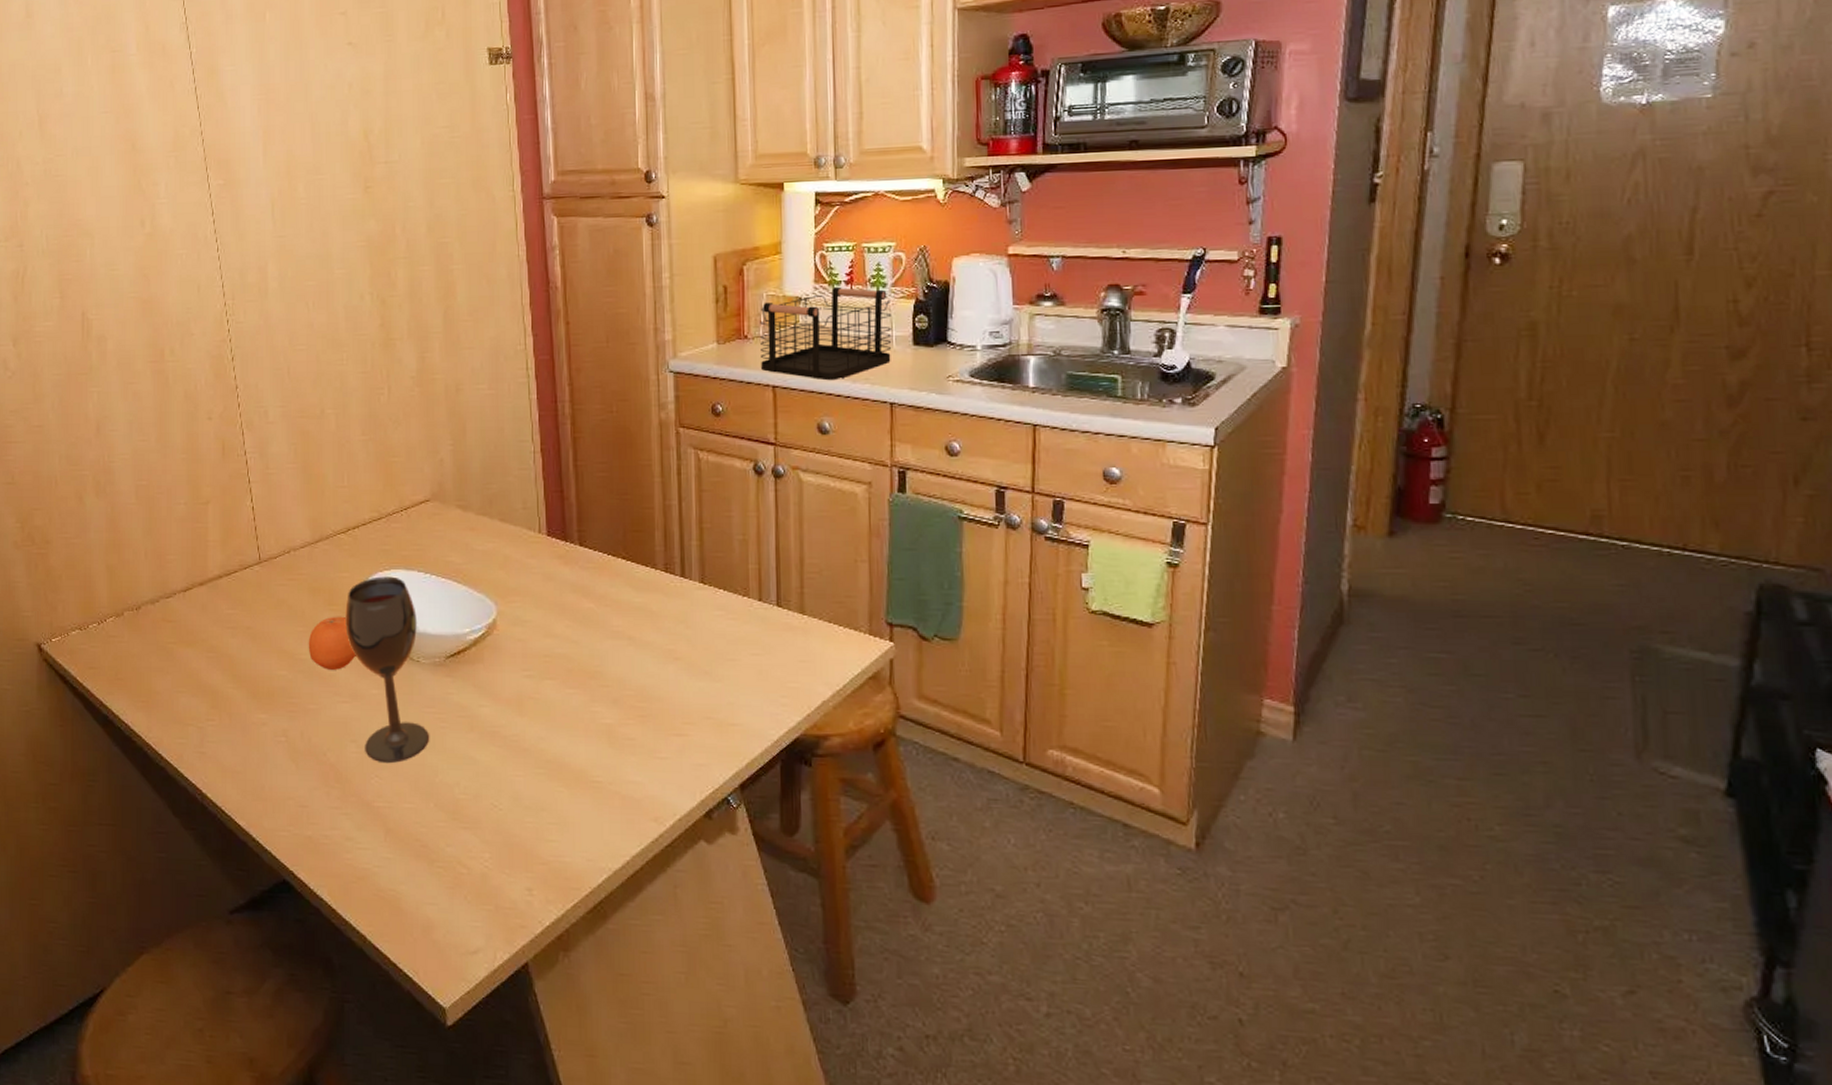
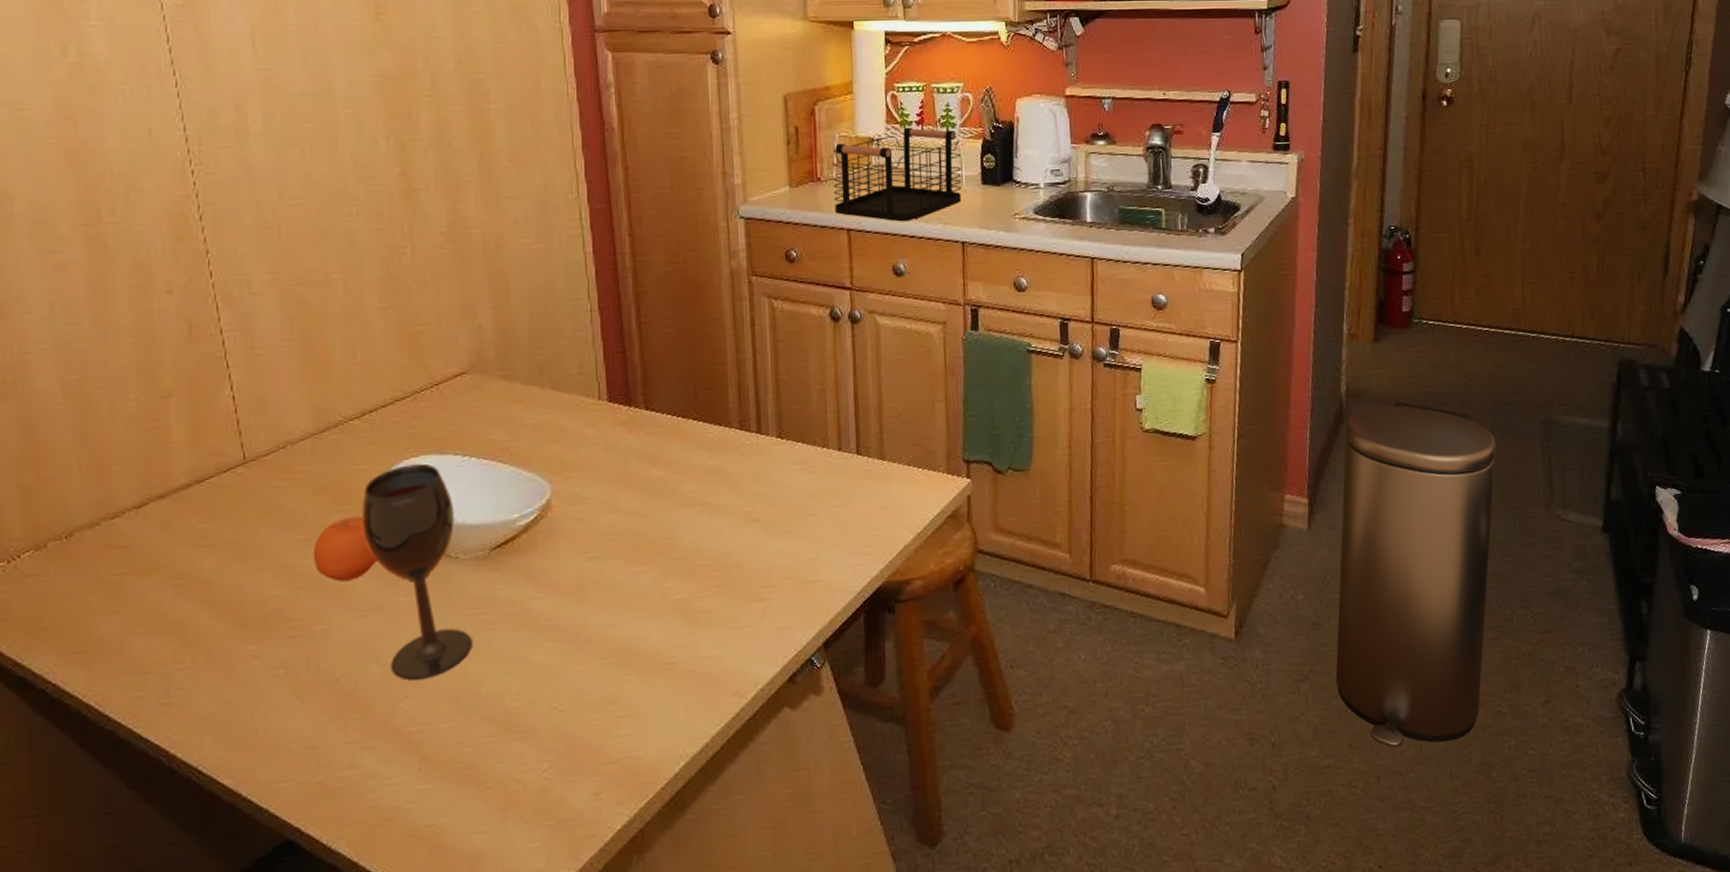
pedal bin: none [1326,608,1563,1014] -> present [1336,401,1497,748]

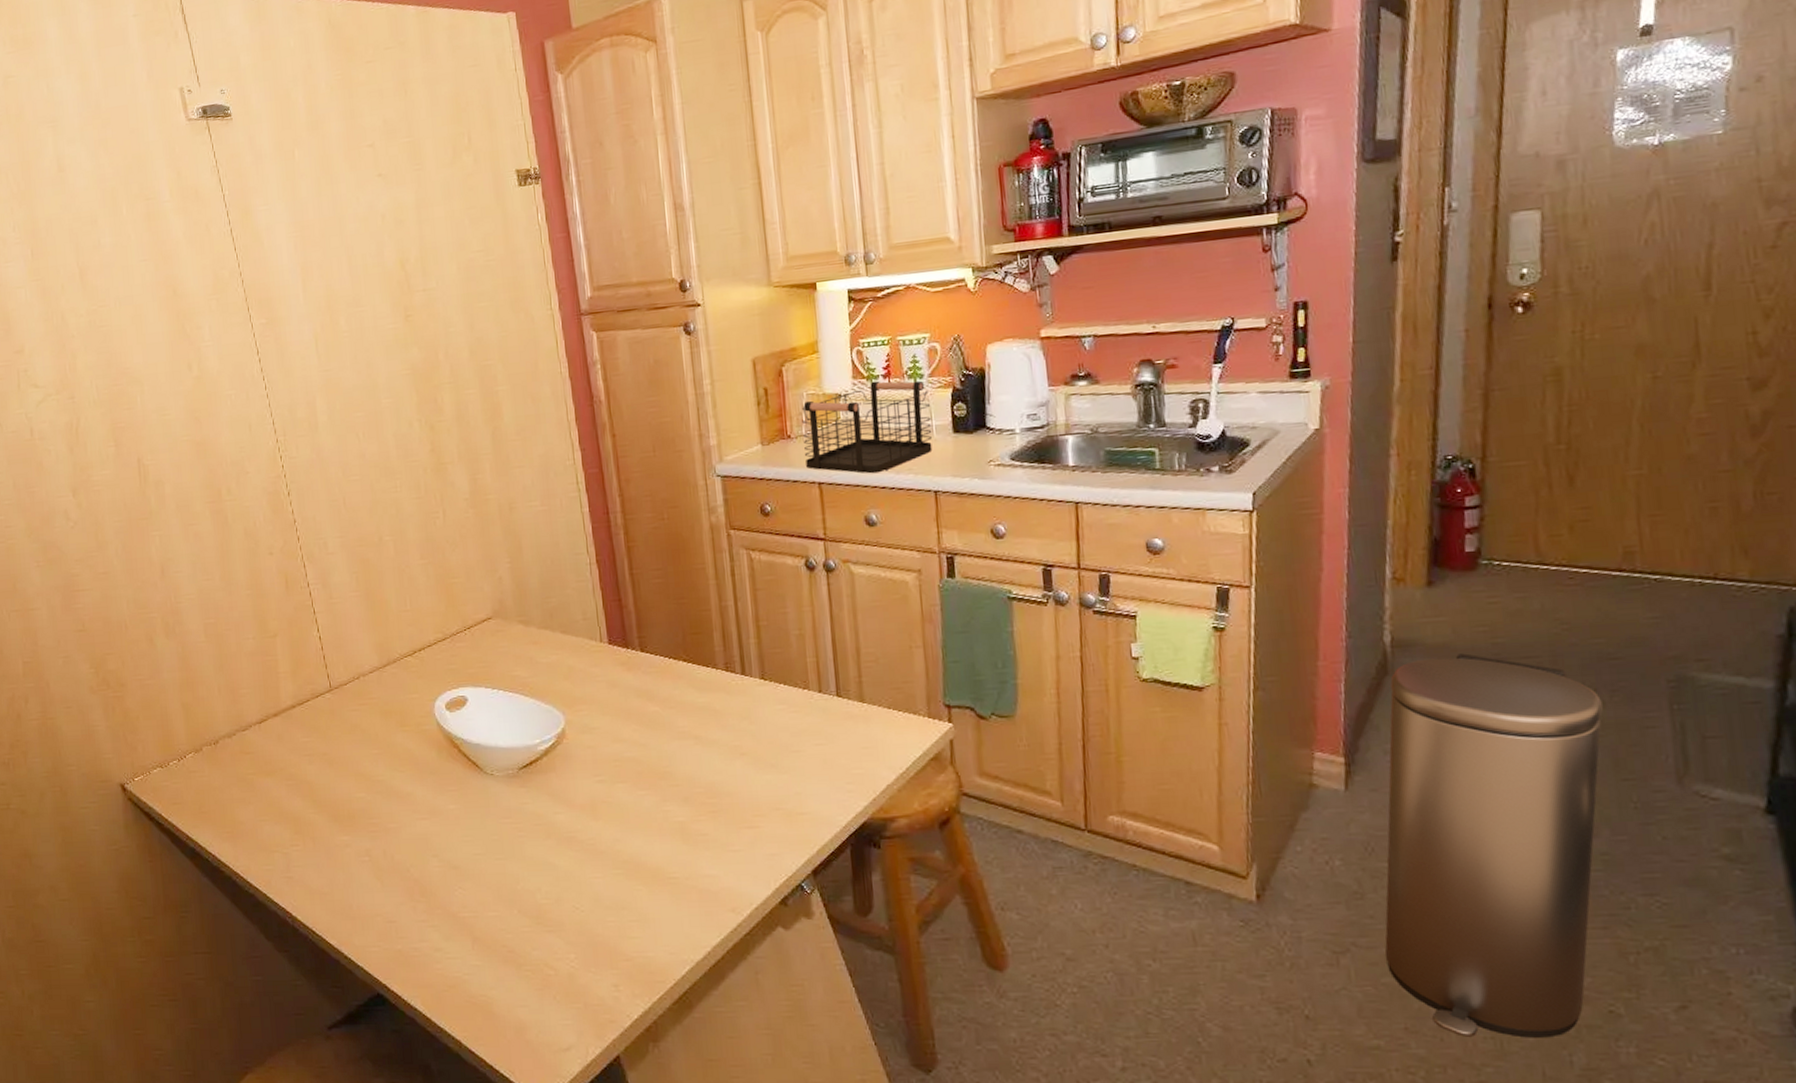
fruit: present [313,516,377,581] -> none [383,736,431,789]
wine glass: present [362,463,472,680] -> none [417,694,508,874]

